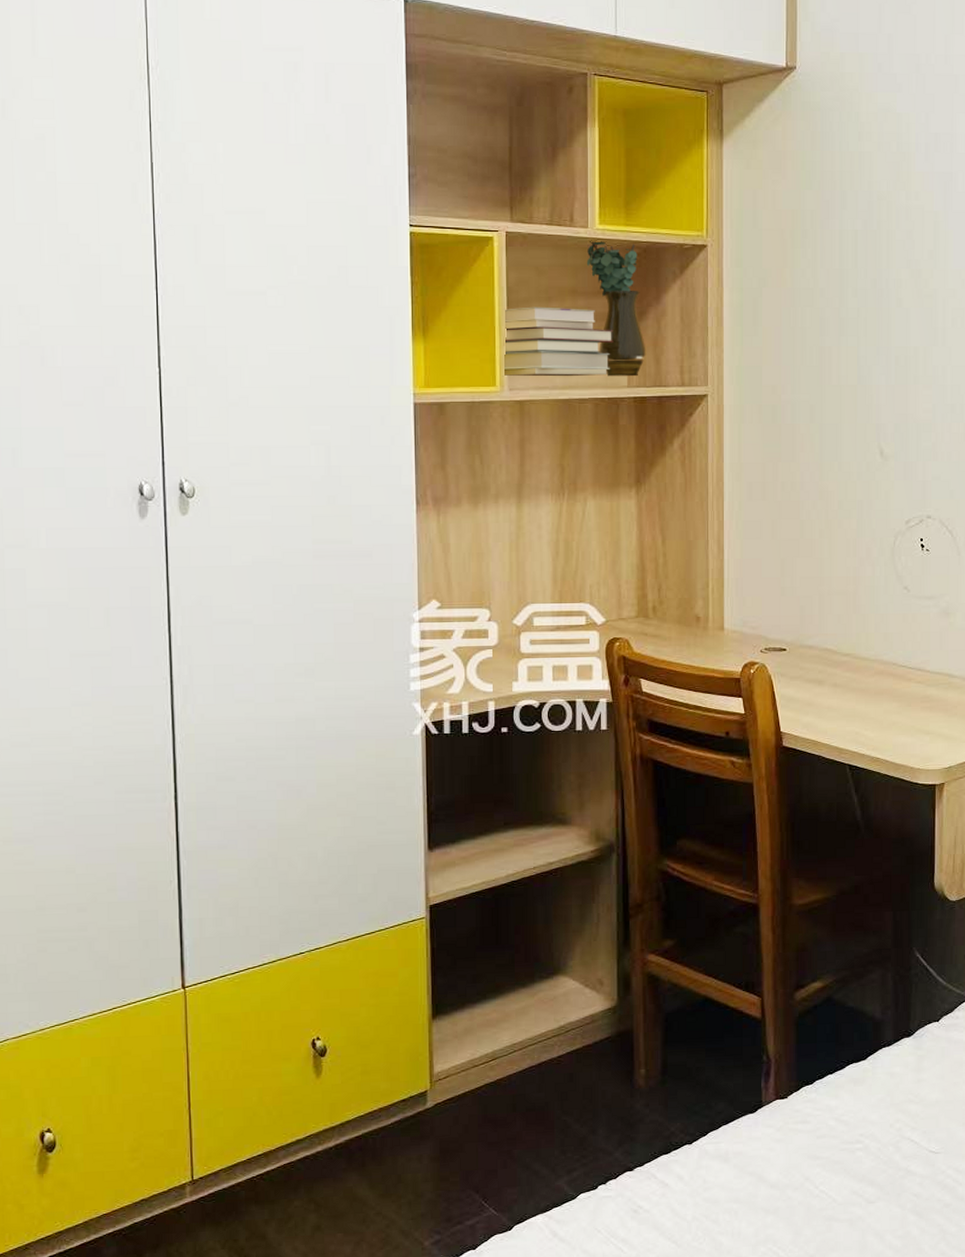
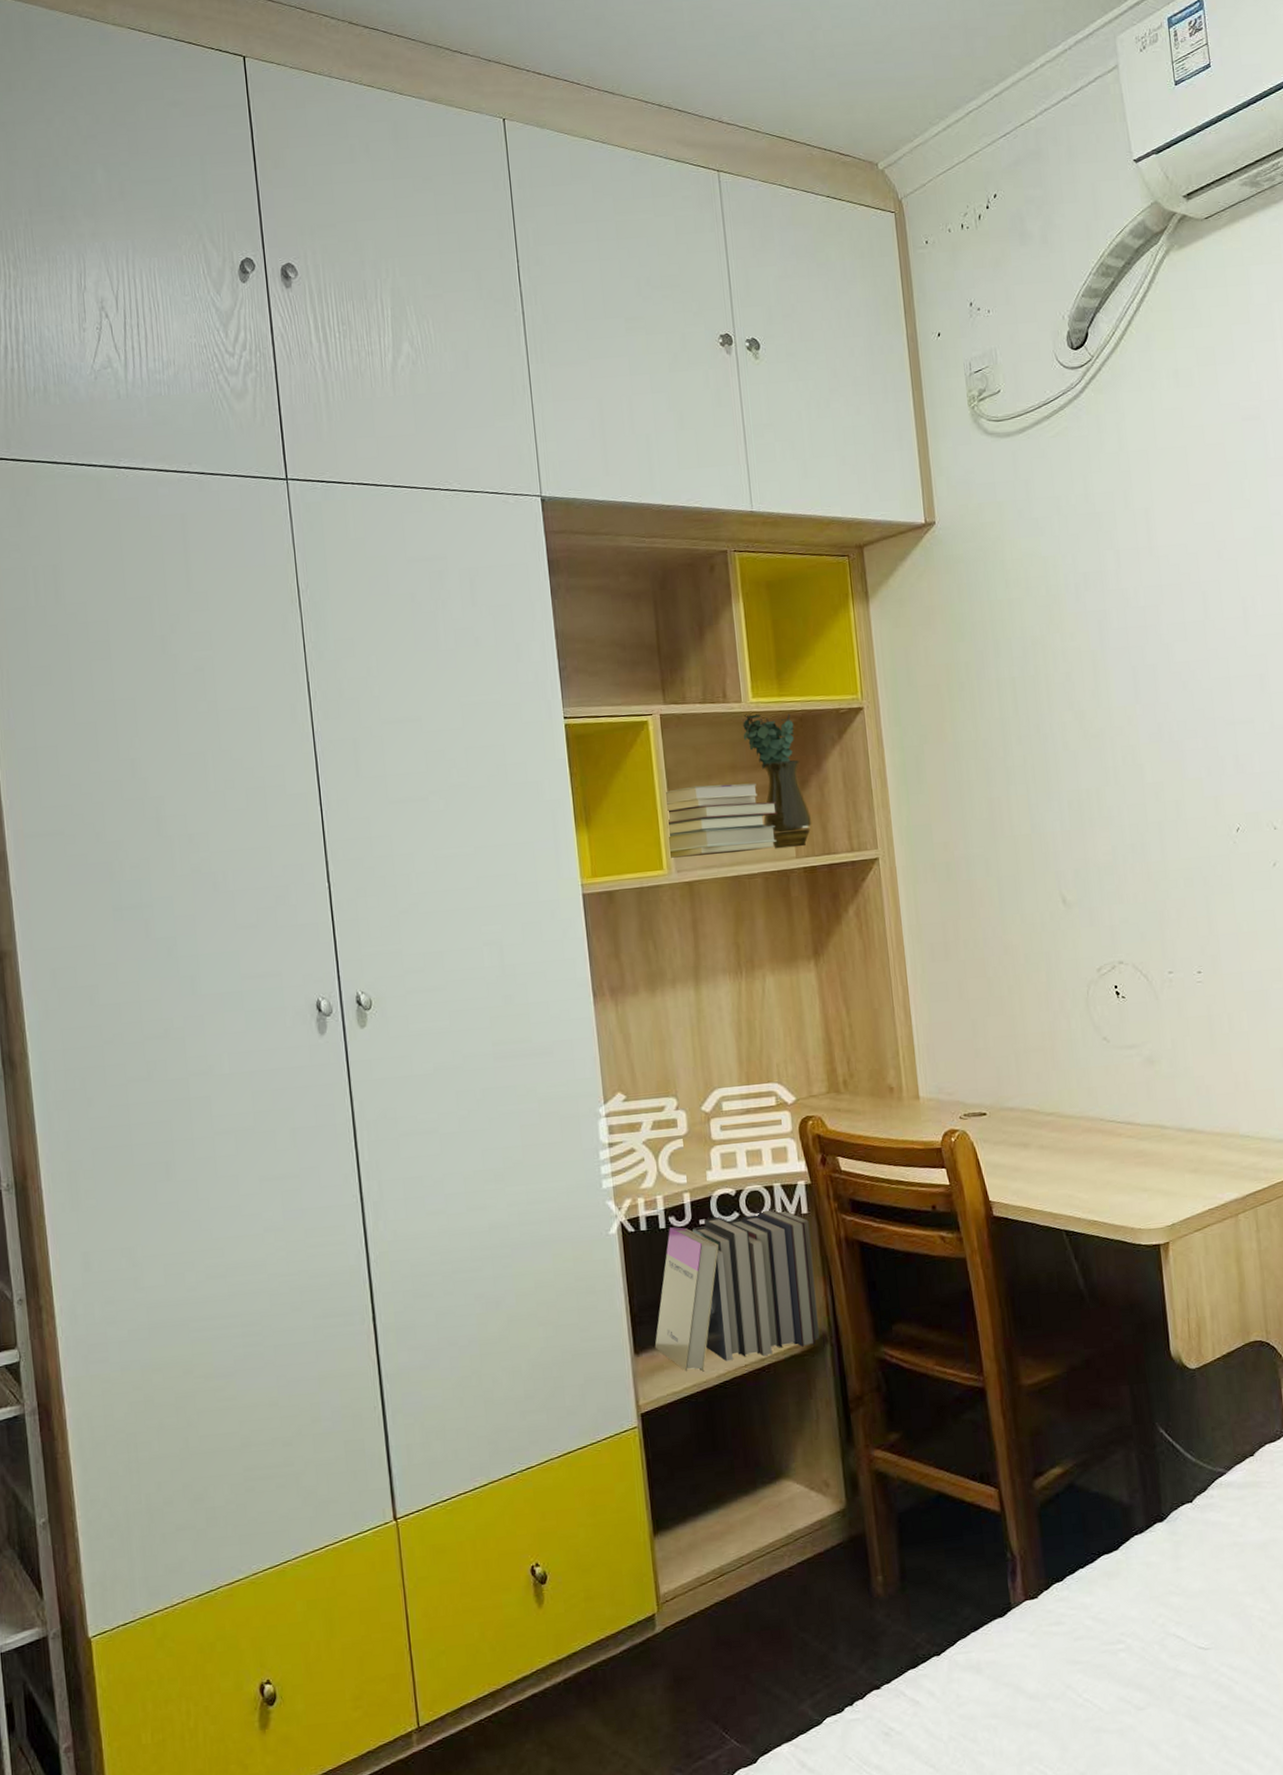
books: none [448,721,608,871] -> present [654,1207,820,1372]

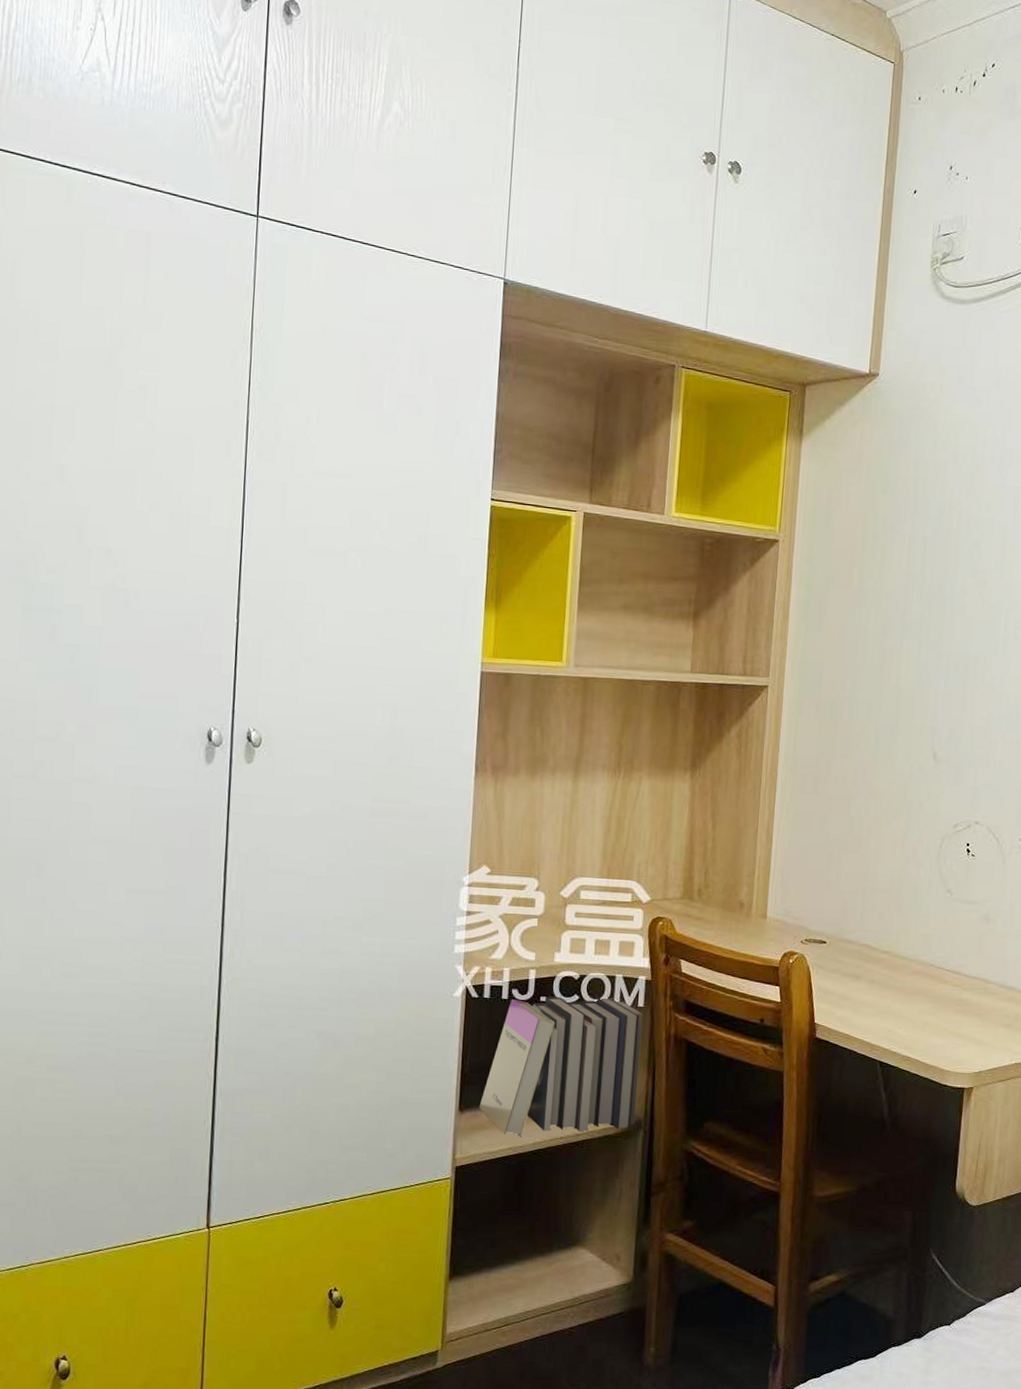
books: present [663,783,778,858] -> none [571,587,681,659]
vase: present [743,714,812,849] -> none [659,526,711,663]

